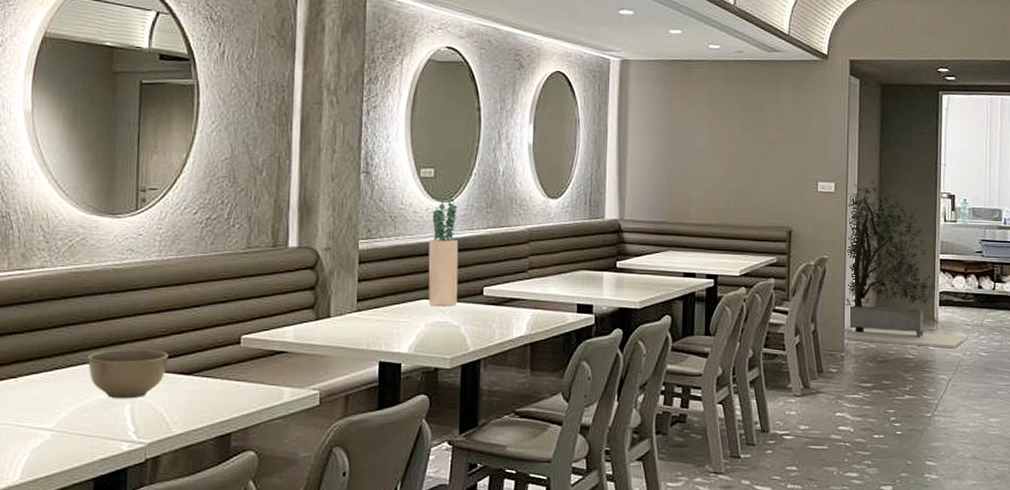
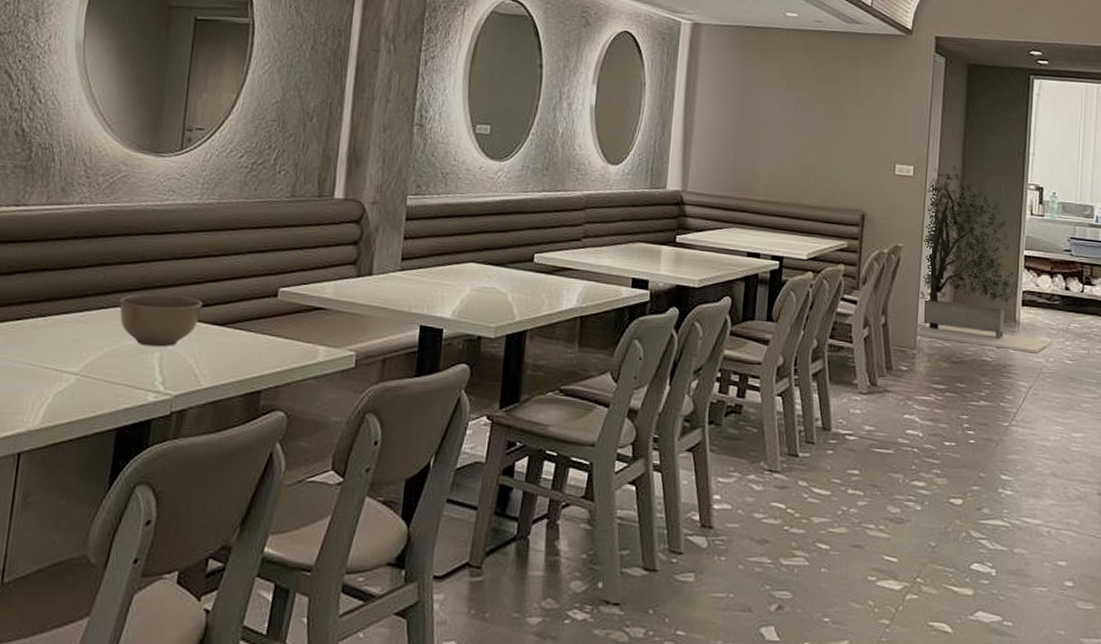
vase: present [428,196,459,308] -> none [476,155,512,273]

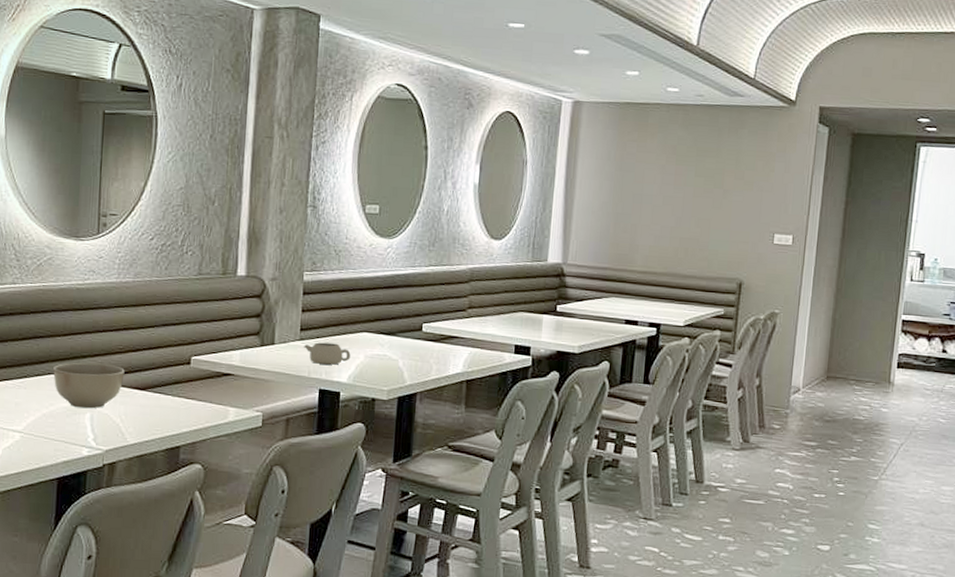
teapot: none [405,273,456,299] -> present [304,342,351,365]
potted tree: present [916,165,1052,354] -> none [789,234,926,413]

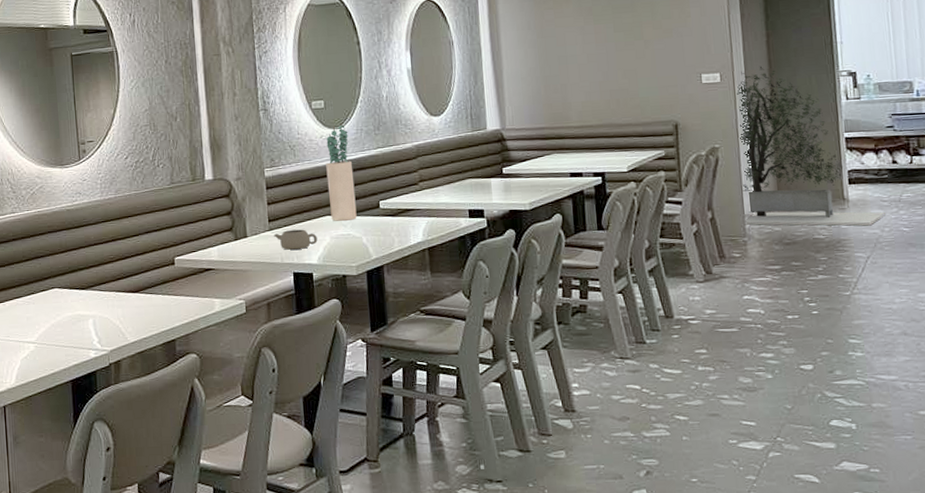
bowl: present [53,362,125,409] -> none [56,273,118,316]
vase: none [369,233,400,341] -> present [326,123,357,222]
potted tree: none [789,234,926,413] -> present [737,66,885,226]

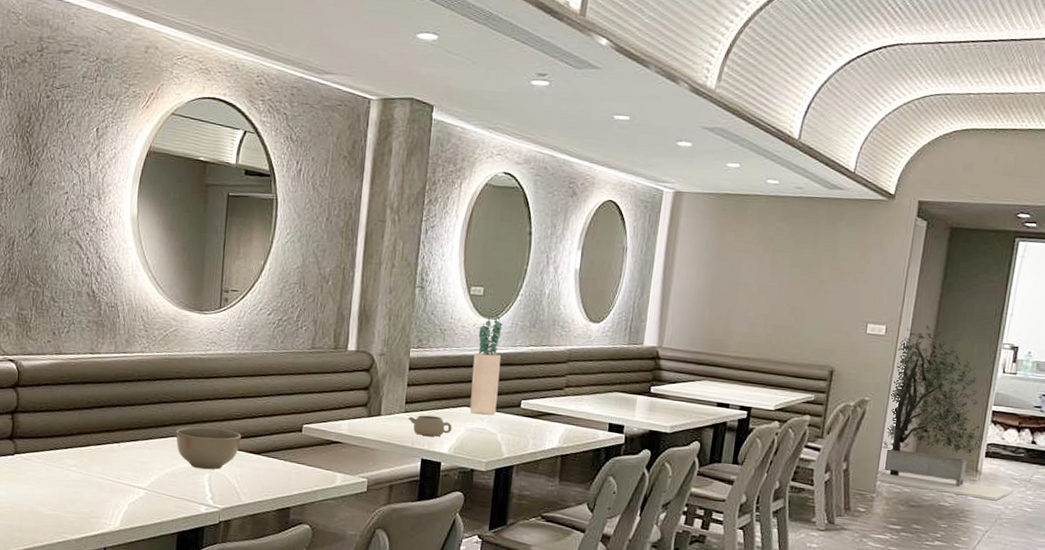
bowl: none [56,273,118,316] -> present [176,427,241,470]

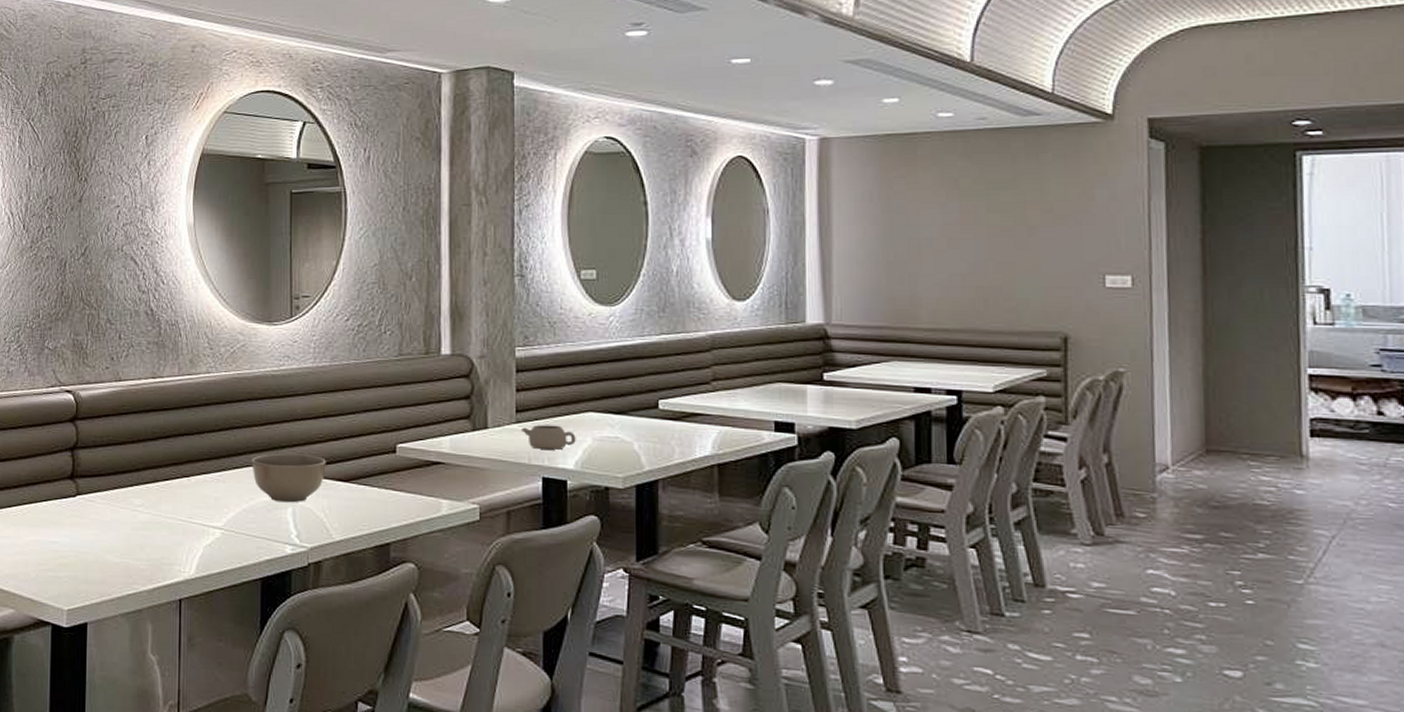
vase: present [470,314,503,416] -> none [593,300,628,421]
potted tree: present [876,325,1013,501] -> none [1154,270,1362,495]

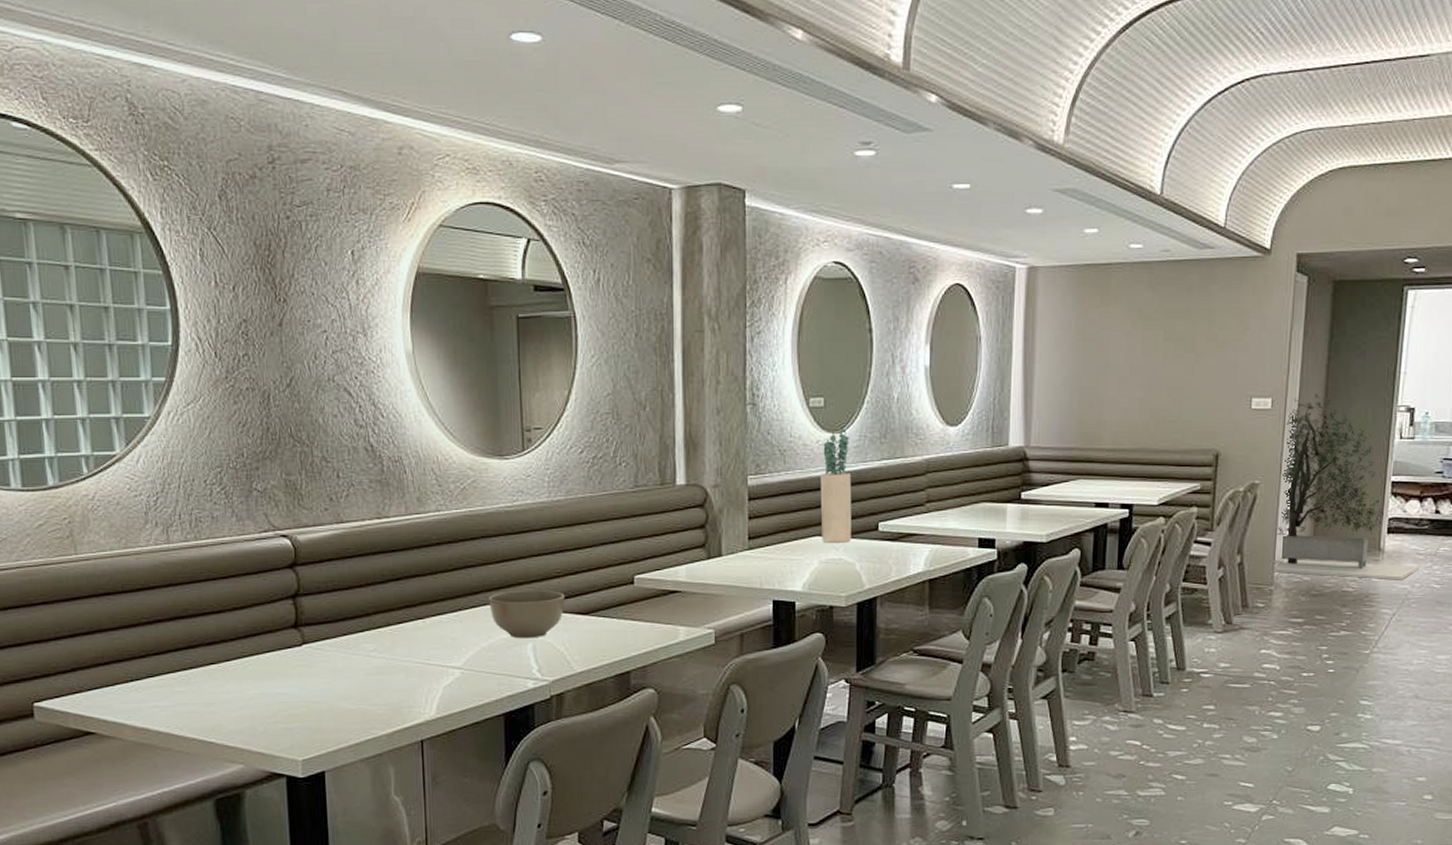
teapot: present [521,424,576,450] -> none [754,550,804,574]
vase: none [593,300,628,421] -> present [820,427,852,544]
potted tree: none [1154,270,1362,495] -> present [1273,393,1419,580]

